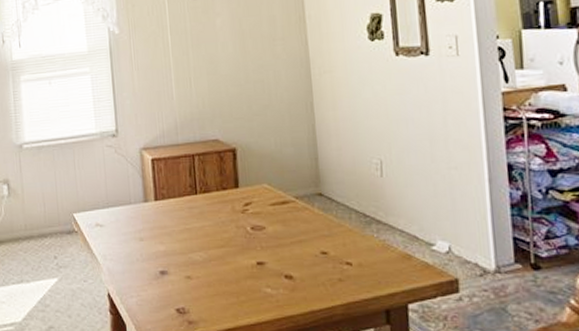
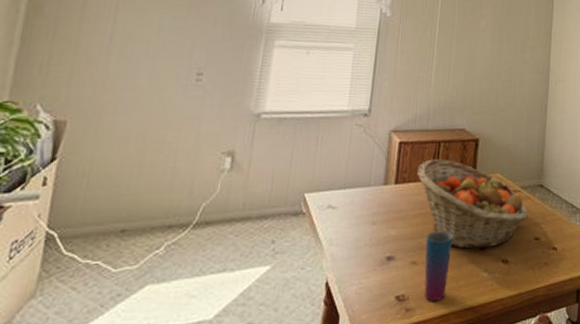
fruit basket: none [175,173,308,264] -> present [417,159,528,249]
cup: none [196,246,227,315] -> present [424,231,453,301]

